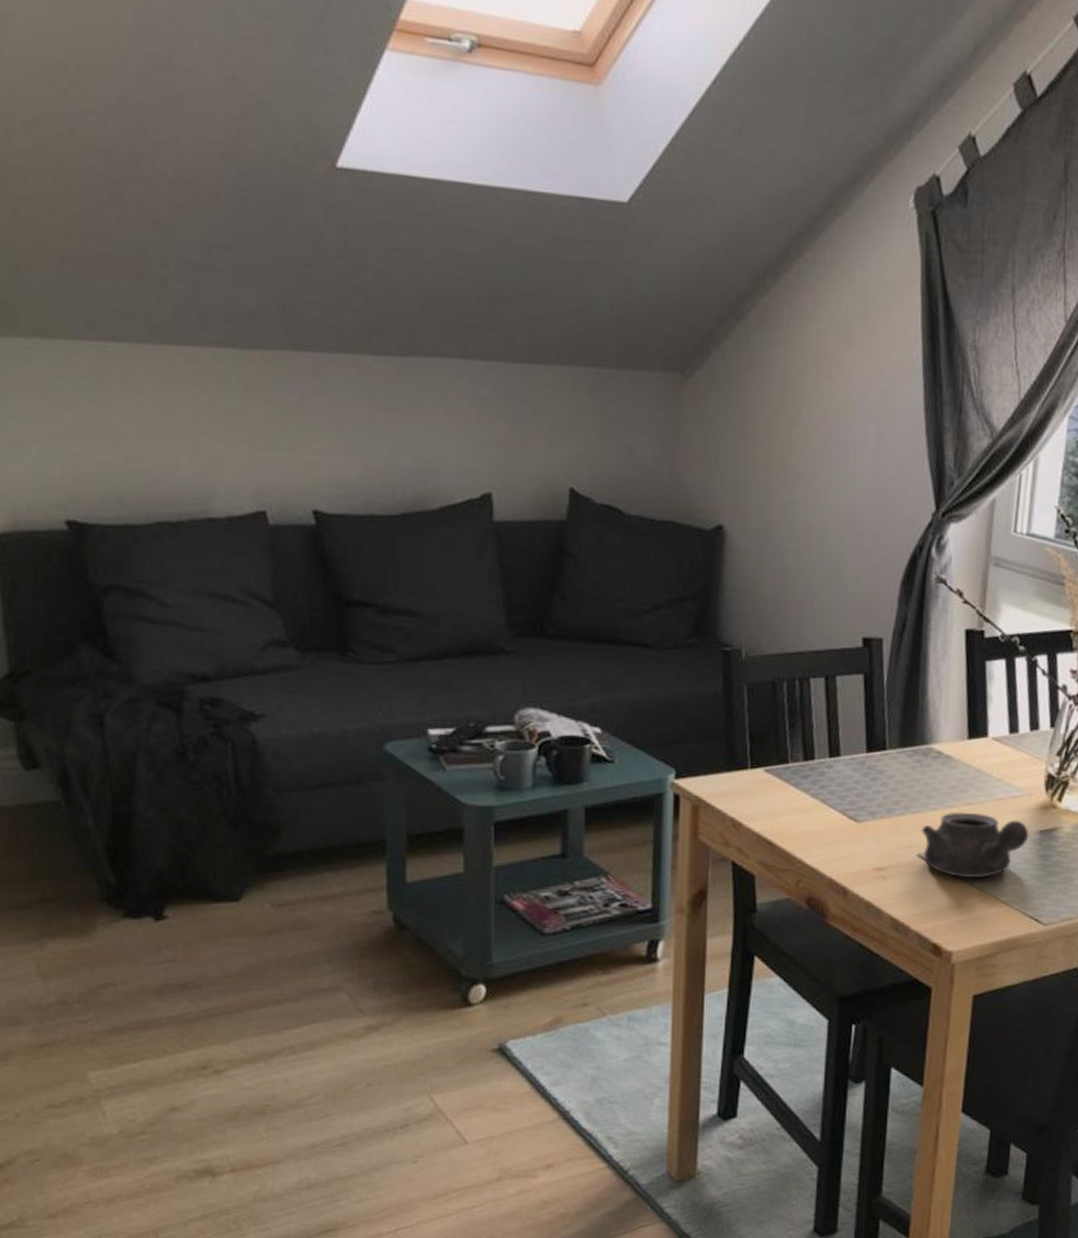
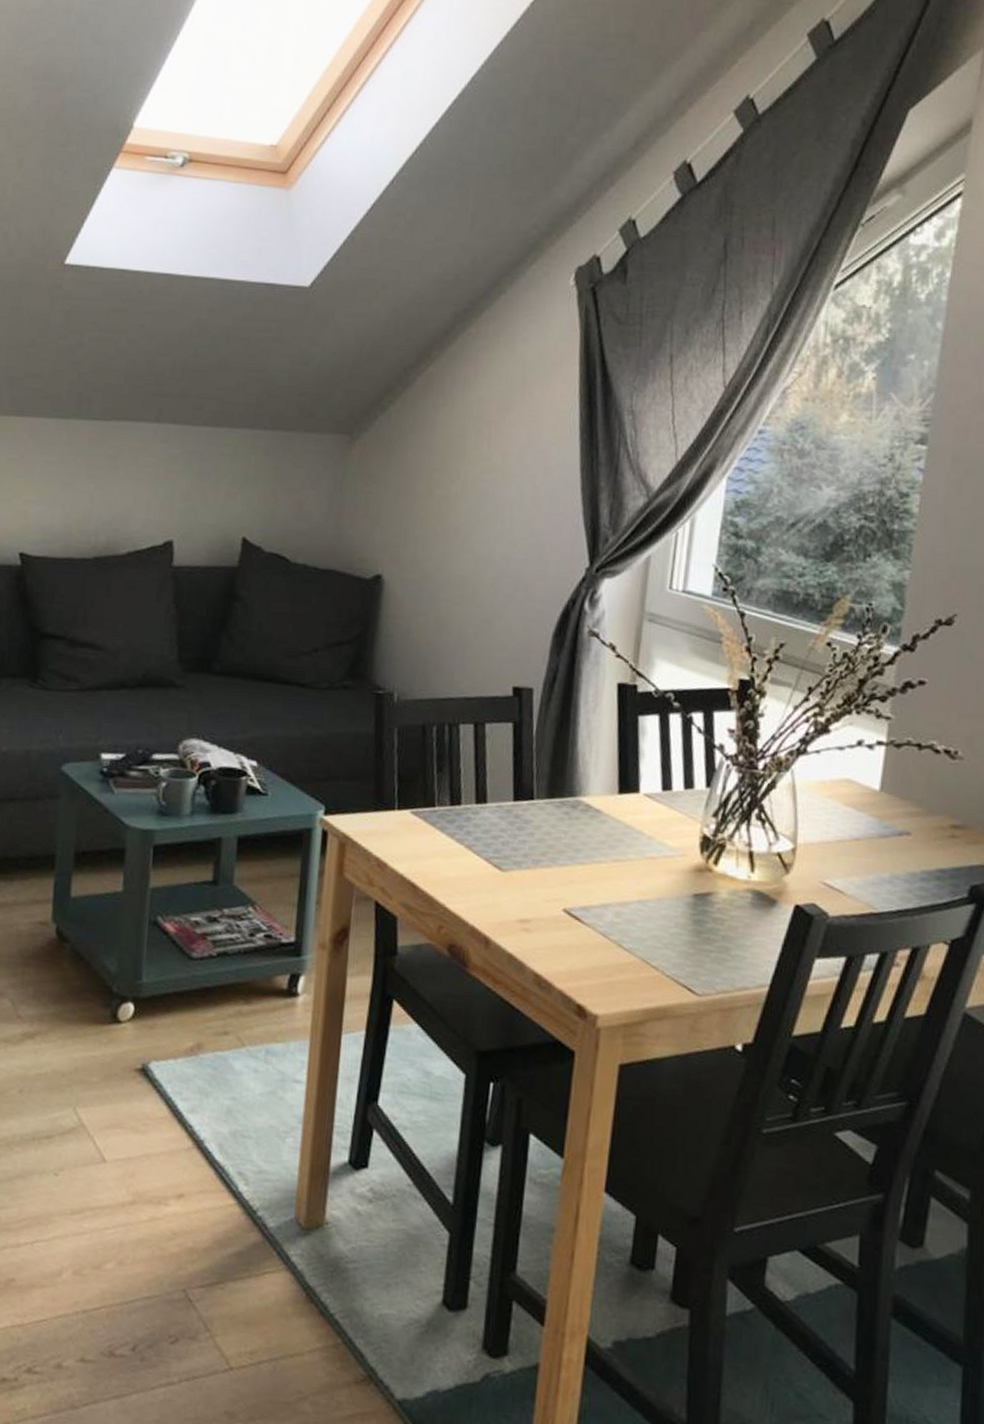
teapot: present [920,811,1029,879] -> none [567,867,682,939]

